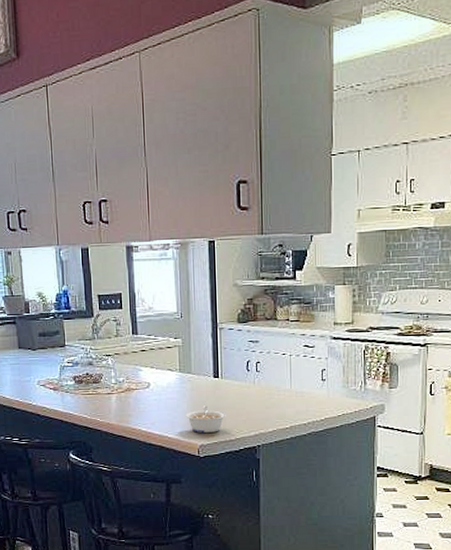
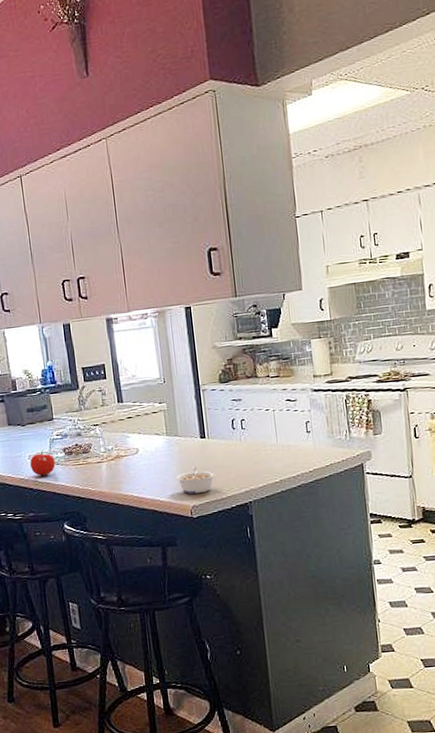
fruit: none [39,376,65,403] -> present [30,450,56,476]

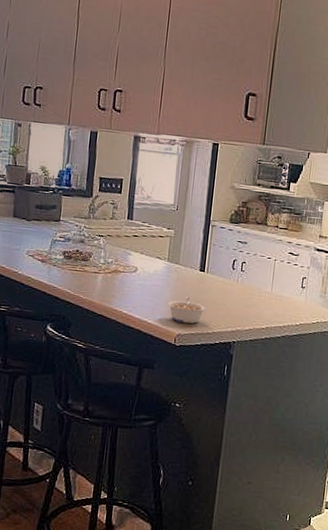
fruit: present [30,450,56,476] -> none [27,248,53,274]

